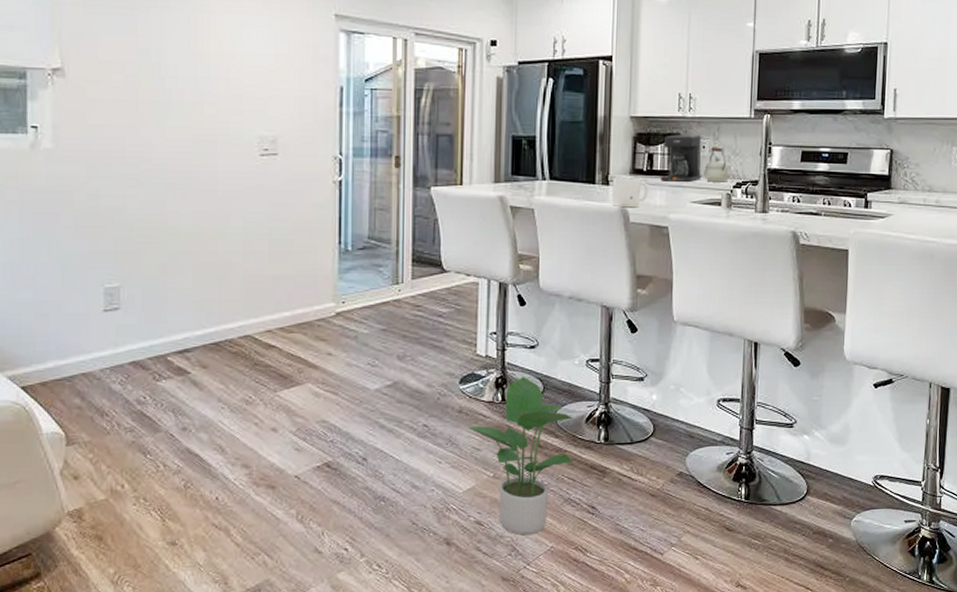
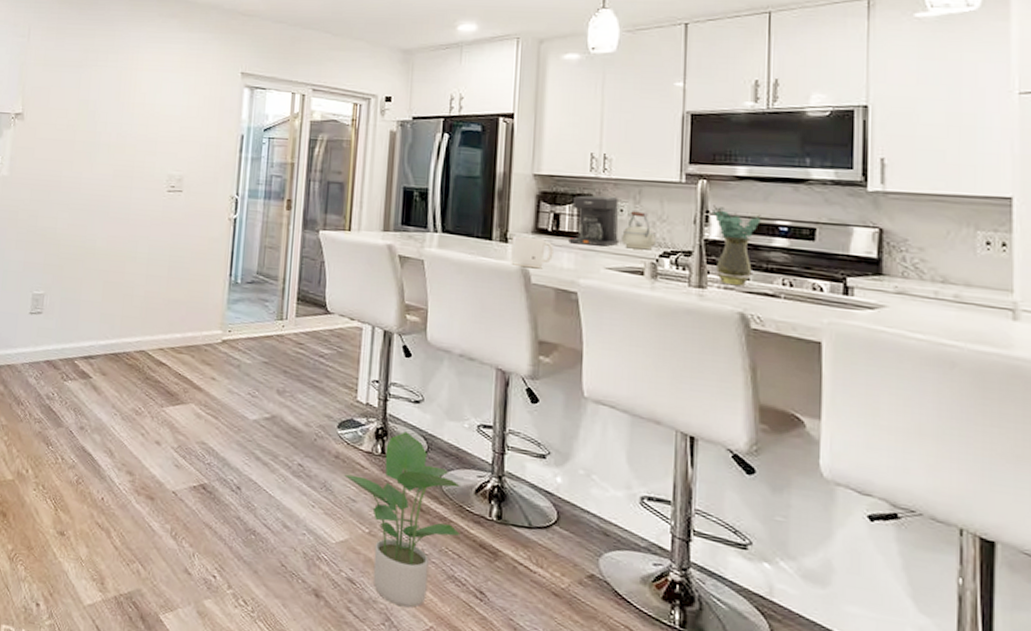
vase: none [773,137,810,208] -> present [712,205,761,287]

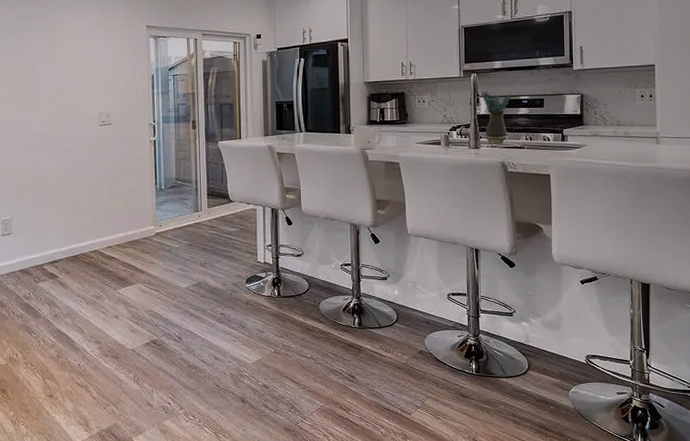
potted plant: present [344,431,461,608] -> none [254,277,336,397]
coffee maker: present [568,195,619,248] -> none [391,92,423,129]
kettle: present [621,211,657,250] -> none [425,100,448,127]

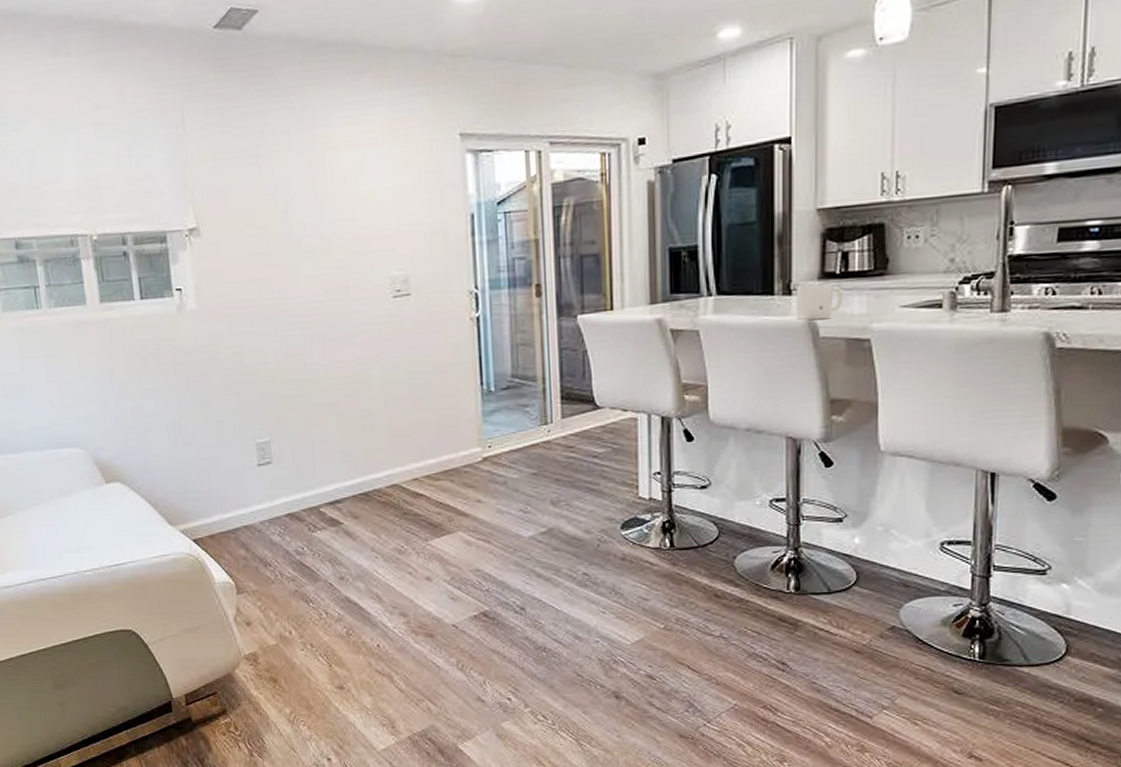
vase: present [481,90,511,144] -> none [1016,214,1070,304]

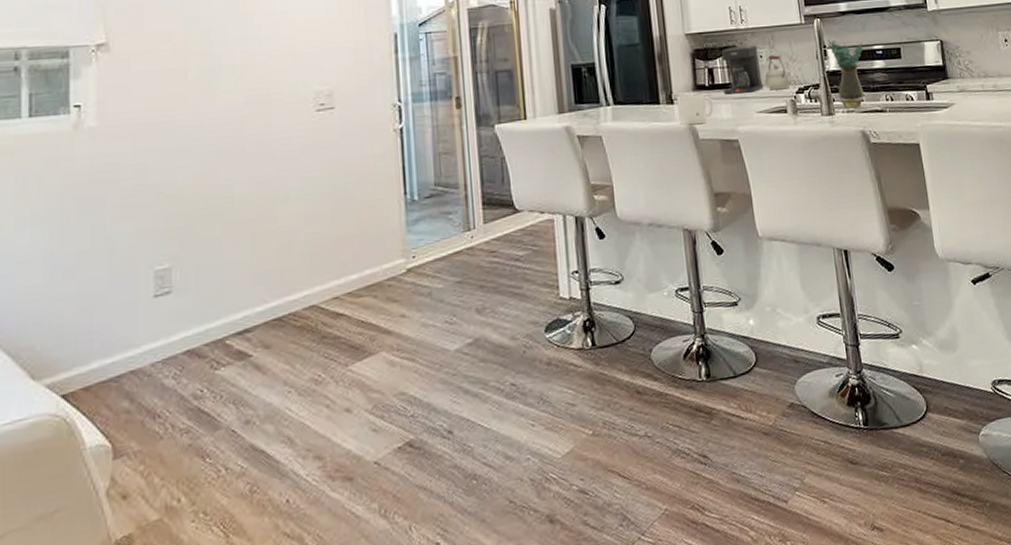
coffee maker: none [859,222,914,284] -> present [720,45,763,95]
kettle: none [918,234,957,280] -> present [764,55,792,91]
vase: none [1016,214,1070,304] -> present [828,40,864,109]

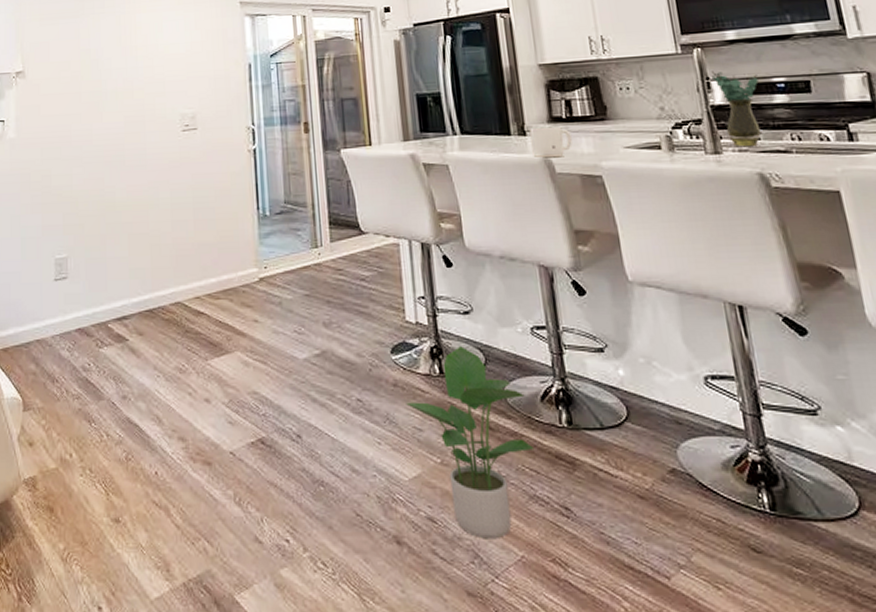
potted plant: none [559,316,678,500] -> present [406,346,535,539]
coffee maker: present [720,45,763,95] -> none [579,76,631,128]
kettle: present [764,55,792,91] -> none [632,87,667,125]

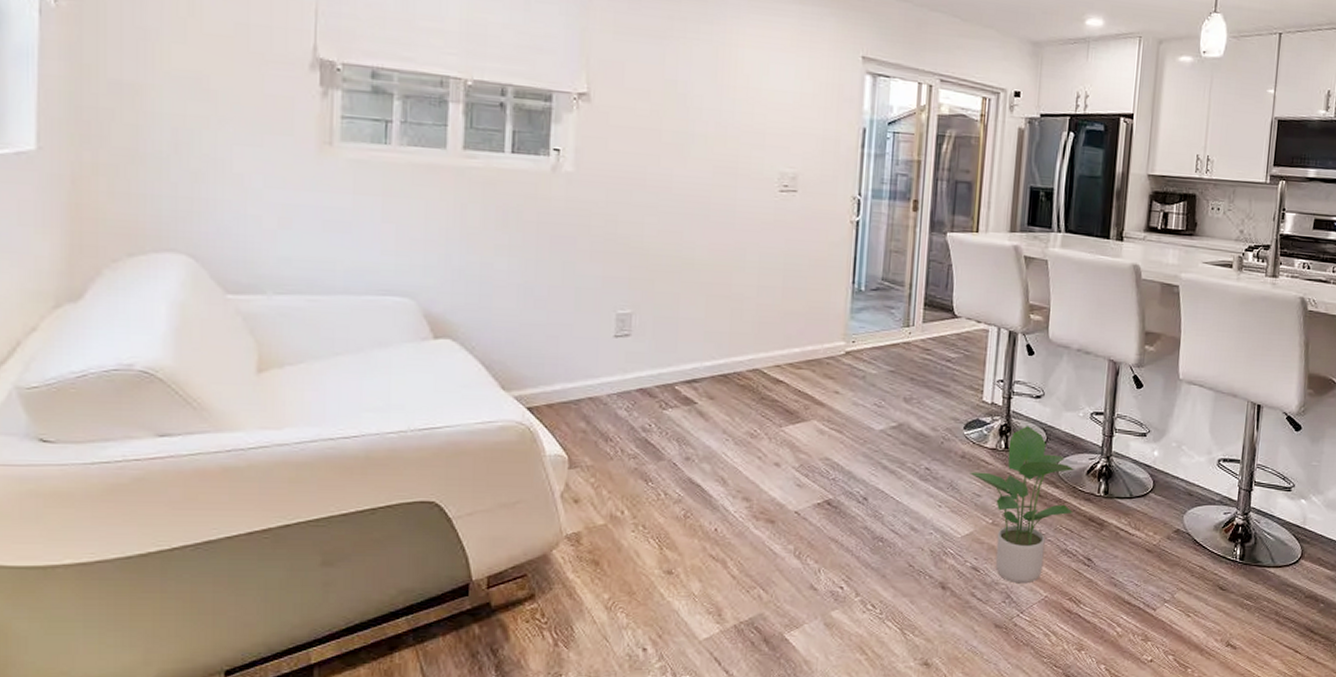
mug: present [529,126,572,158] -> none [1125,234,1162,265]
vase: present [711,71,762,147] -> none [1287,203,1323,275]

